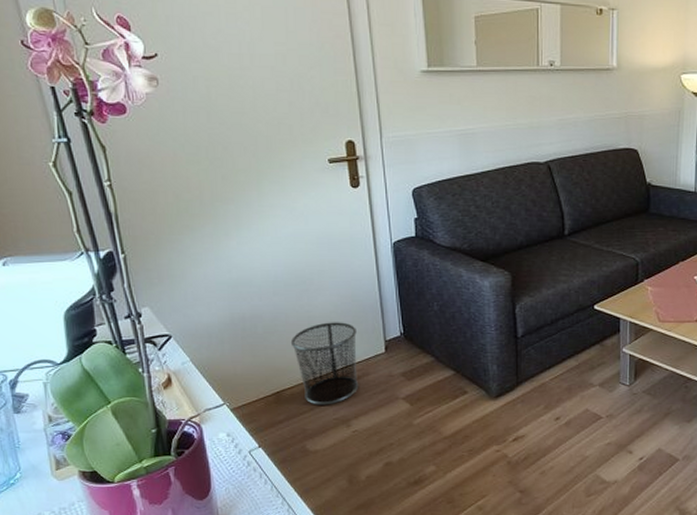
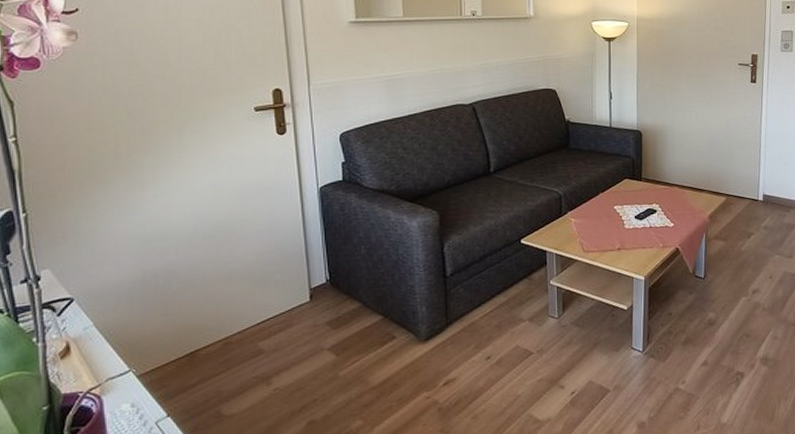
waste bin: present [290,322,359,405] -> none [207,272,281,364]

